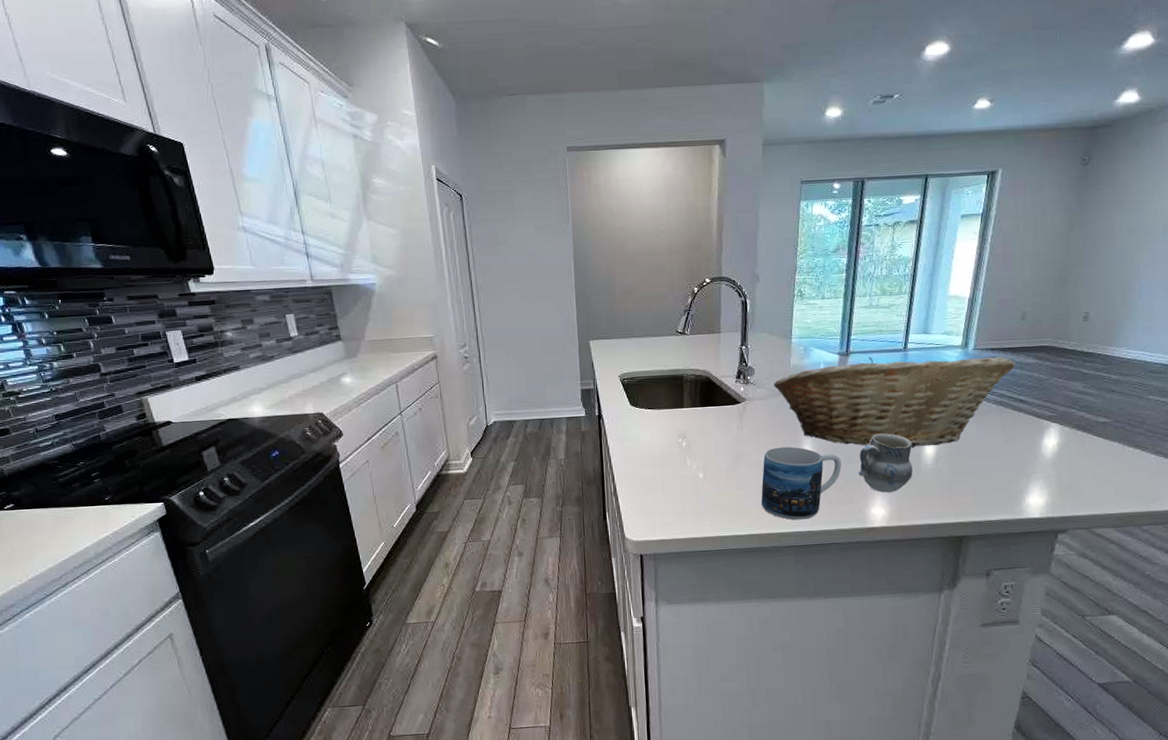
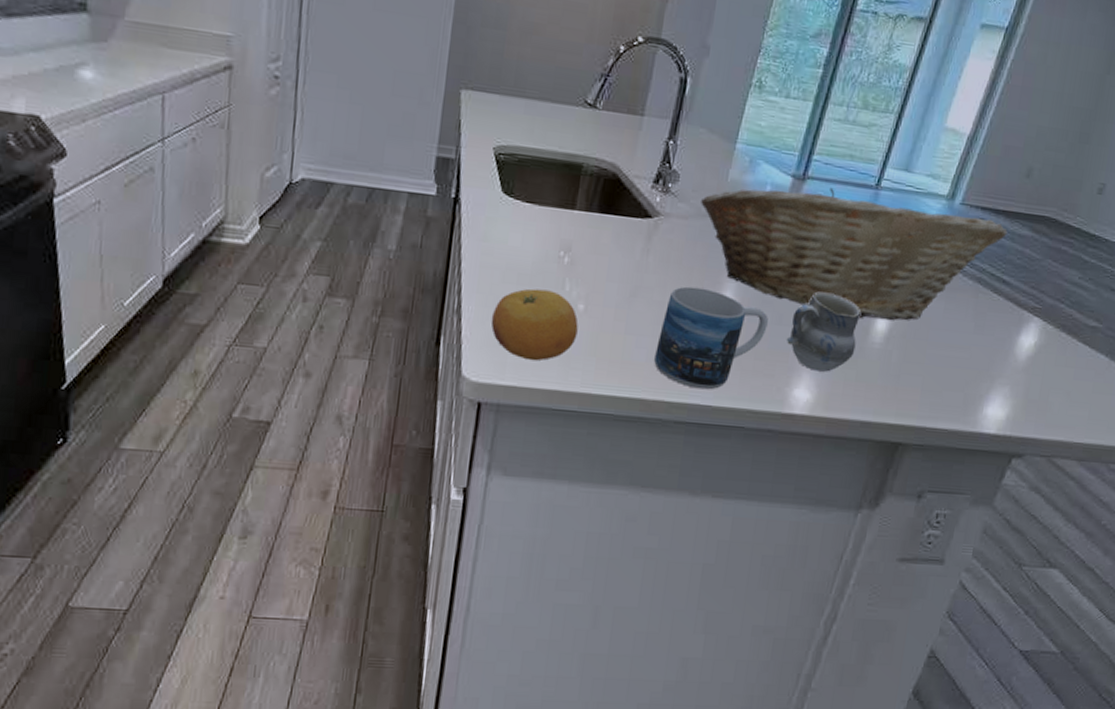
fruit: none [638,467,702,520] -> present [490,288,578,361]

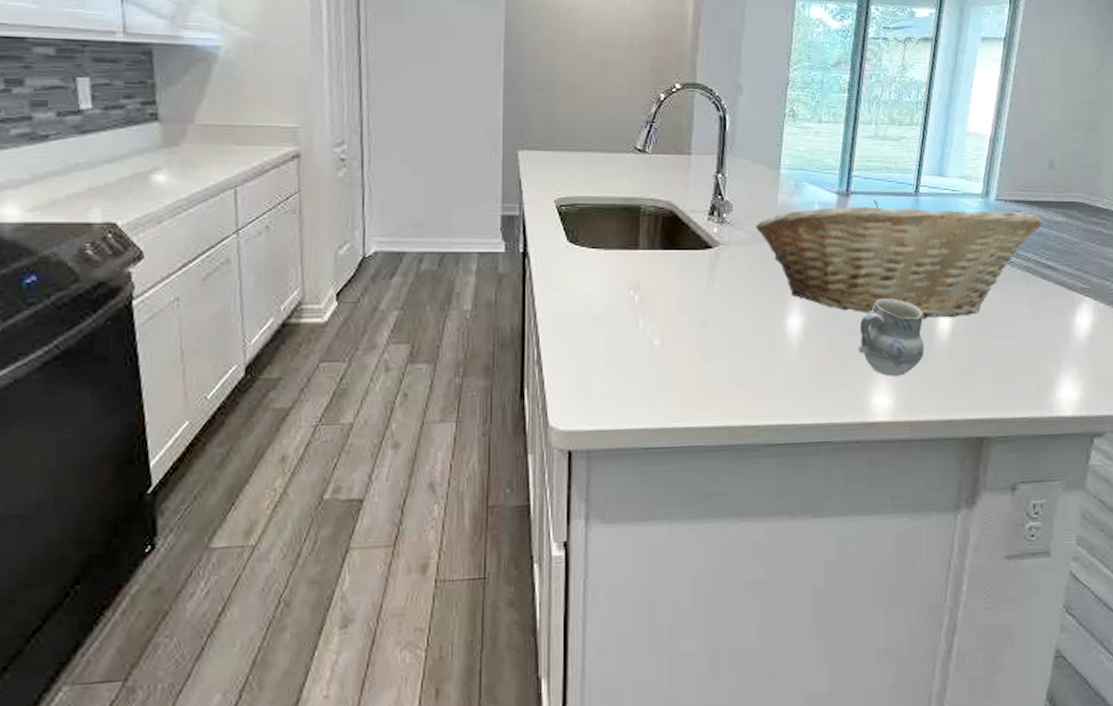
fruit: present [490,288,578,361] -> none [571,330,657,402]
mug: present [654,286,768,390] -> none [735,309,837,409]

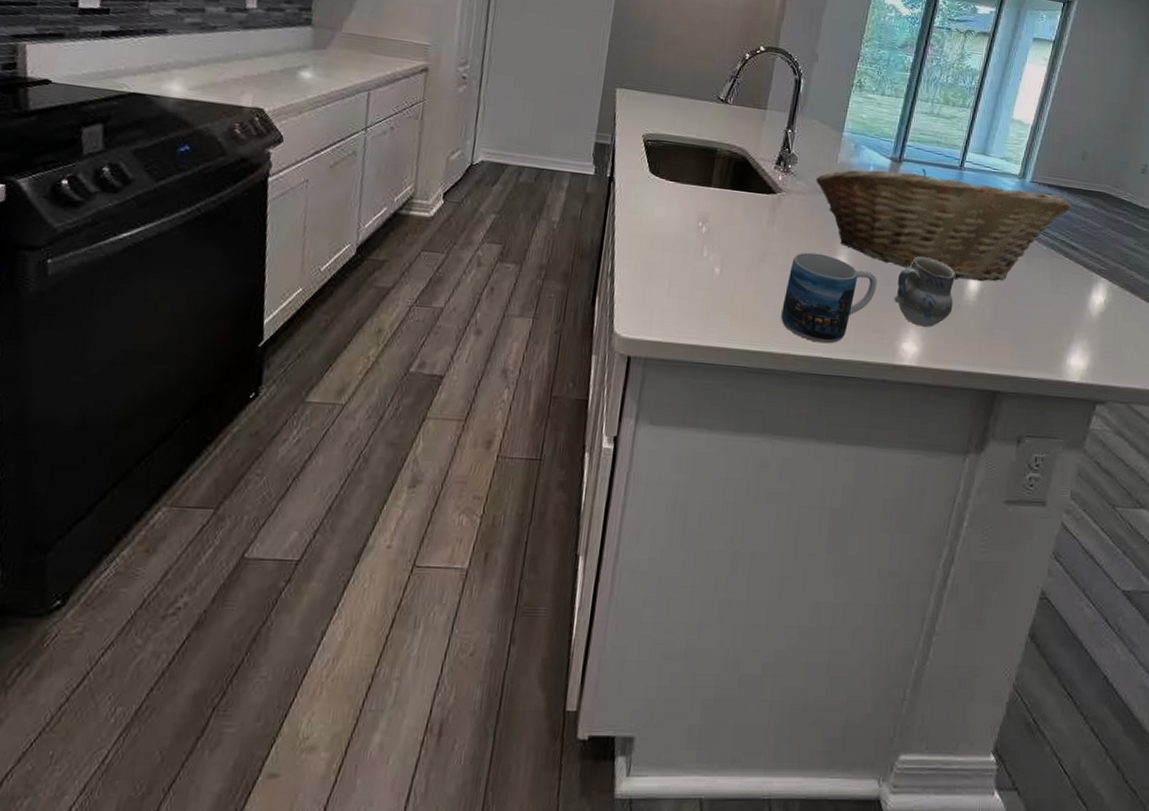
mug: none [735,309,837,409] -> present [781,252,877,344]

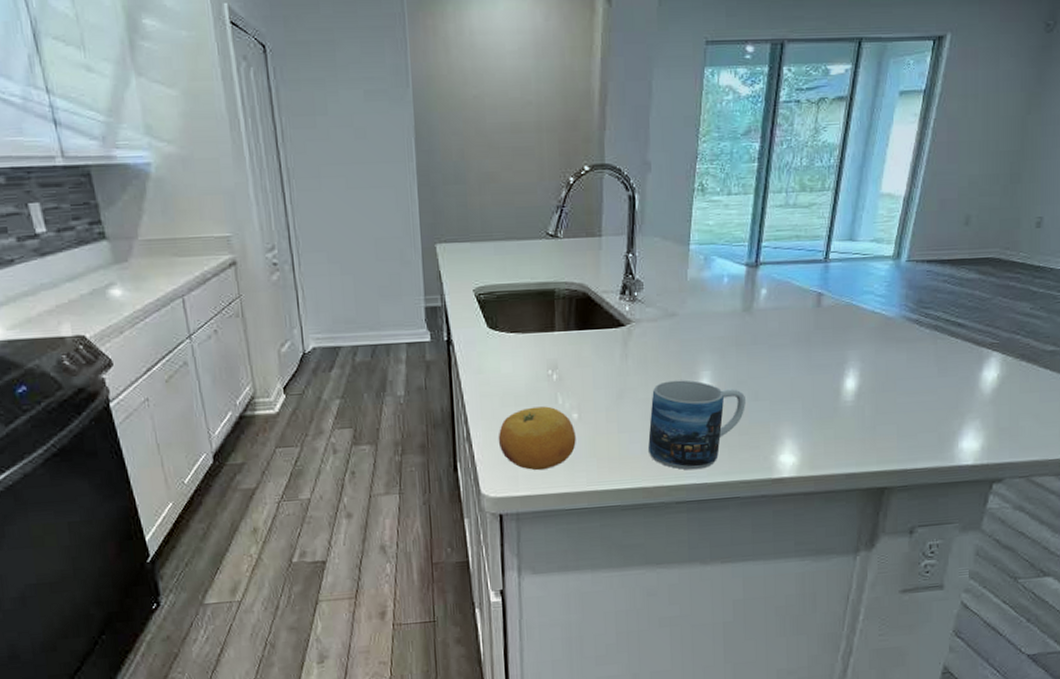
fruit: none [639,254,715,319] -> present [498,406,576,471]
fruit basket: present [816,168,1072,281] -> none [666,268,955,381]
cup: present [893,257,955,327] -> none [764,365,830,436]

